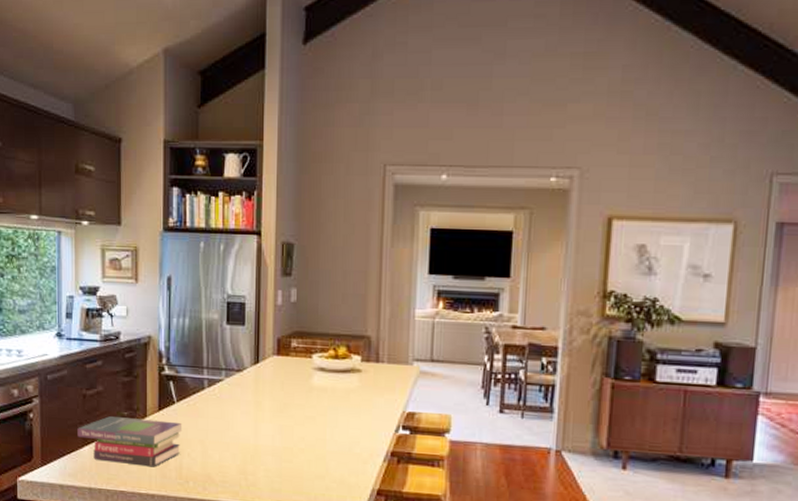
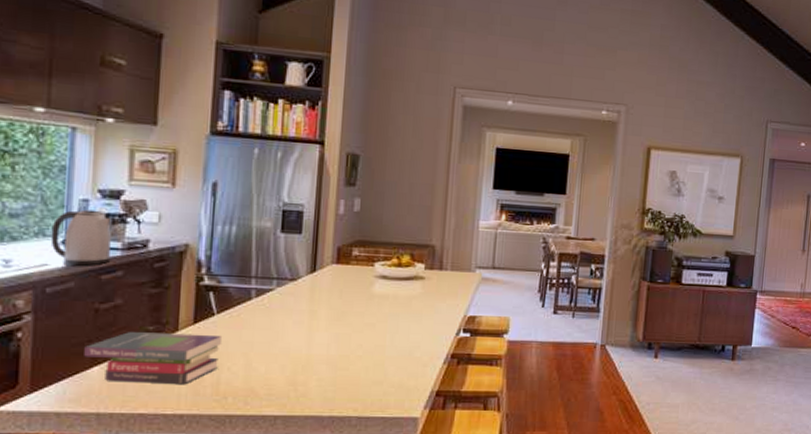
kettle: none [48,305,91,356] -> present [50,209,111,266]

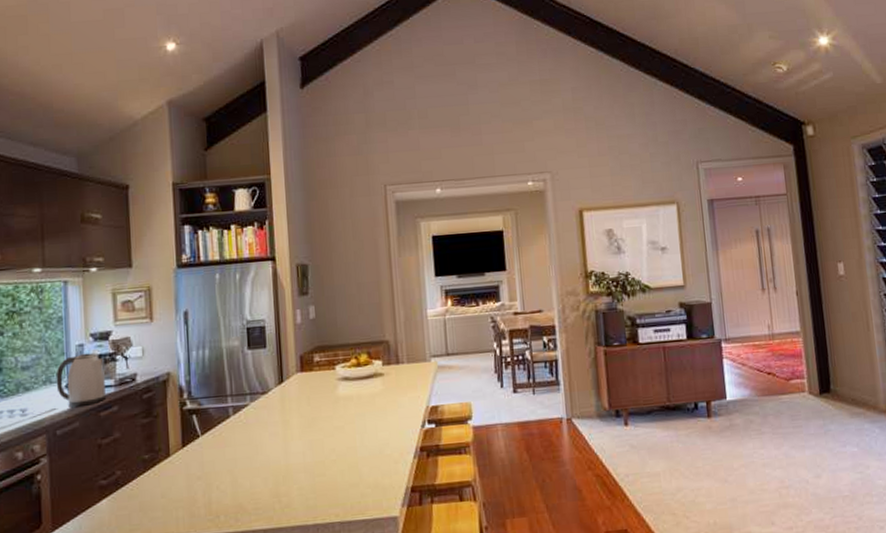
books: present [84,331,223,385] -> none [93,456,209,512]

